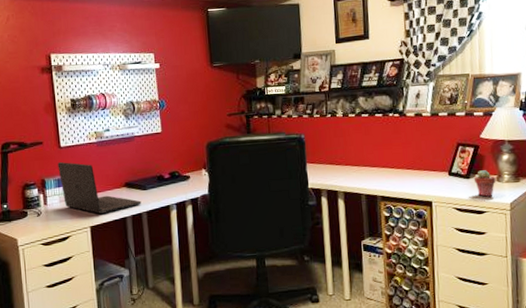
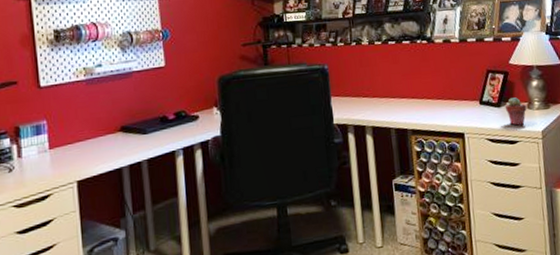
laptop: present [57,161,142,214] -> none [36,104,141,165]

